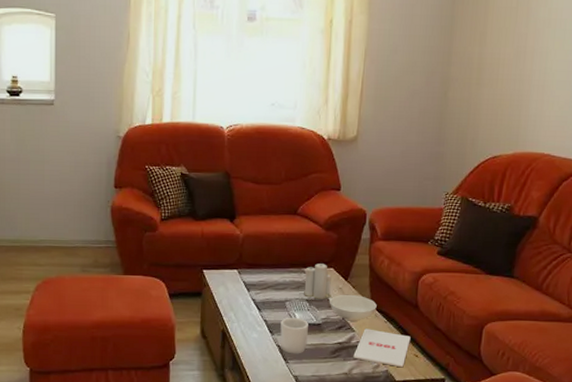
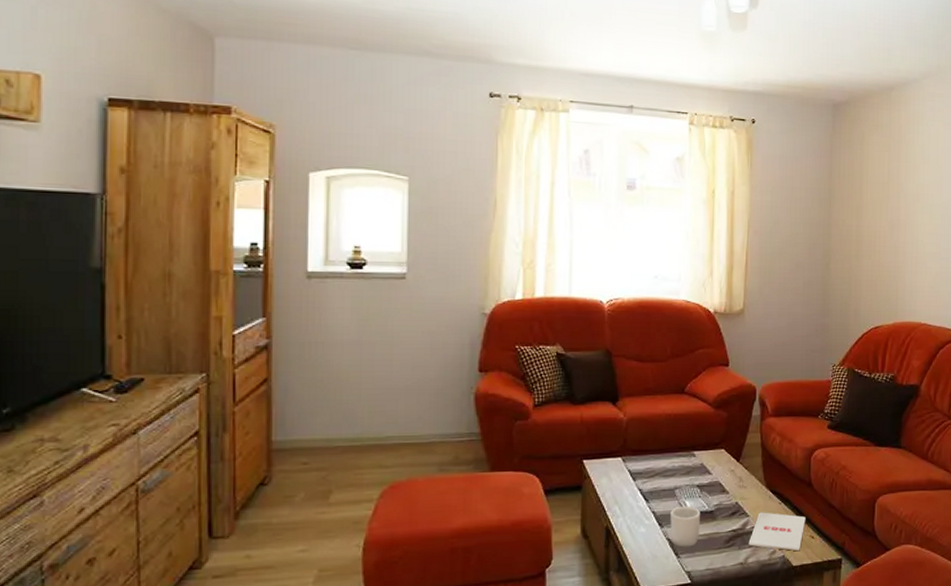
candle: present [304,262,332,300] -> none [694,444,724,485]
bowl: present [329,294,377,321] -> none [721,476,770,506]

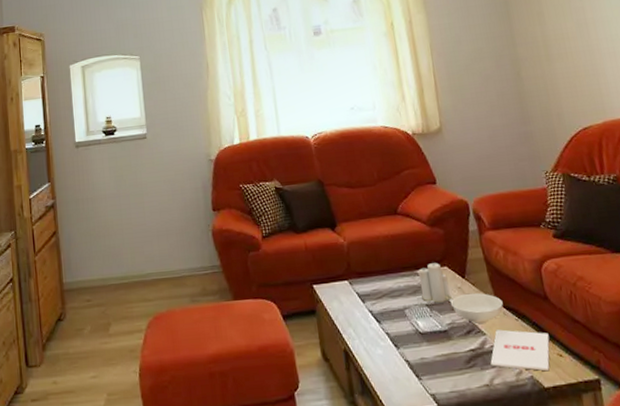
mug: present [670,506,700,547] -> none [404,326,438,369]
candle: none [694,444,724,485] -> present [418,262,452,304]
bowl: none [721,476,770,506] -> present [450,293,503,324]

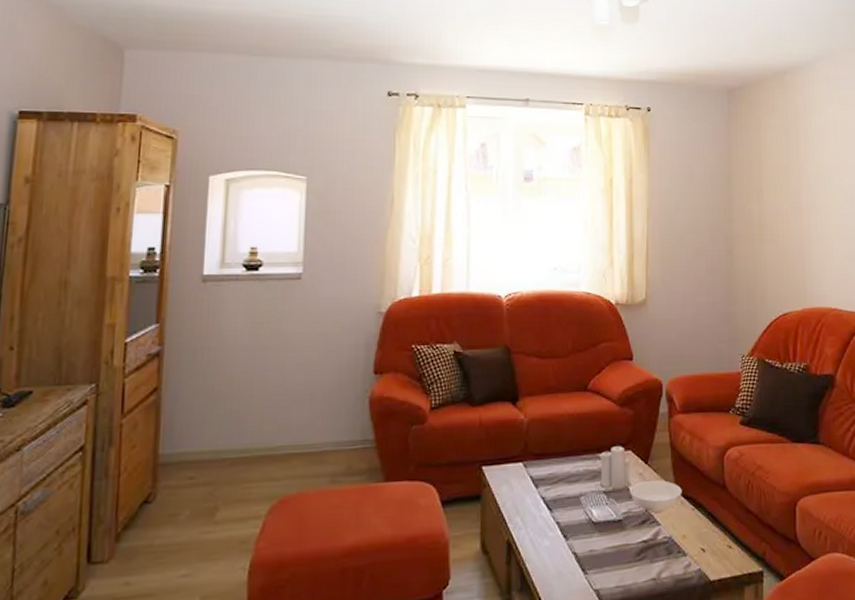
magazine: present [490,329,550,372] -> none [661,519,722,564]

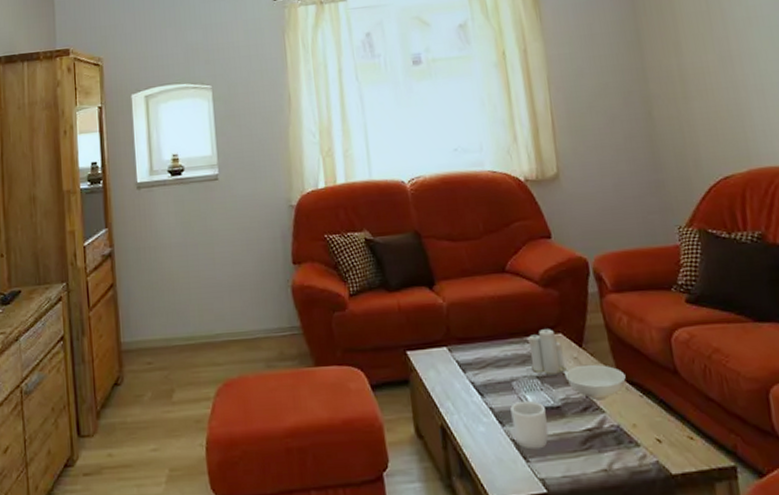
mug: none [576,514,608,562] -> present [510,400,549,450]

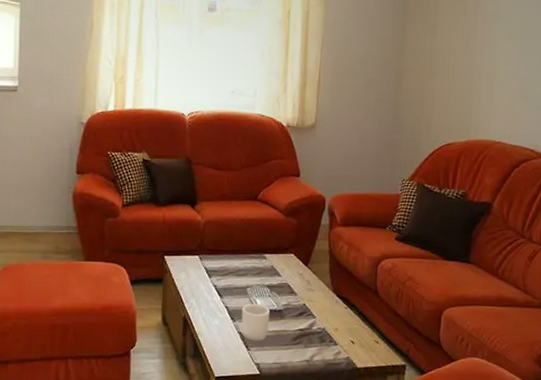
candle: present [528,328,567,376] -> none [265,248,292,286]
bowl: present [564,364,626,399] -> none [290,280,337,307]

